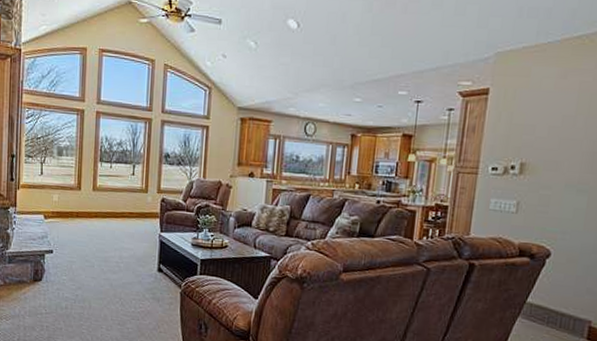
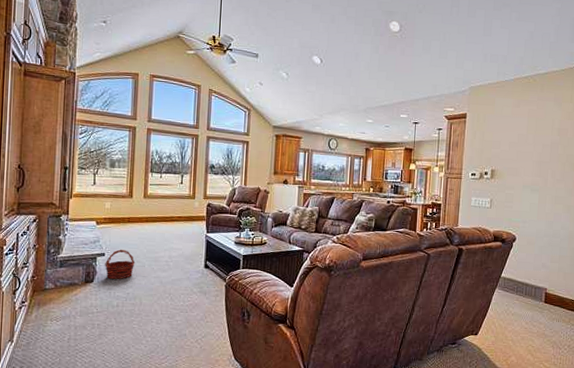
basket: none [53,247,84,279] -> present [105,249,135,279]

